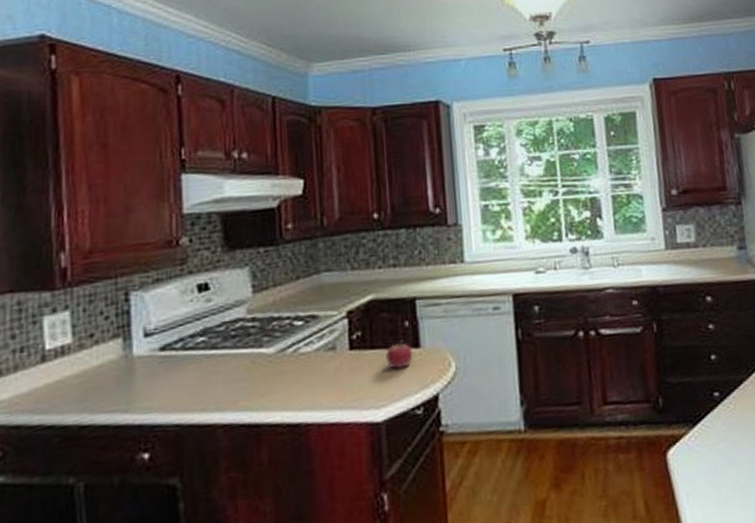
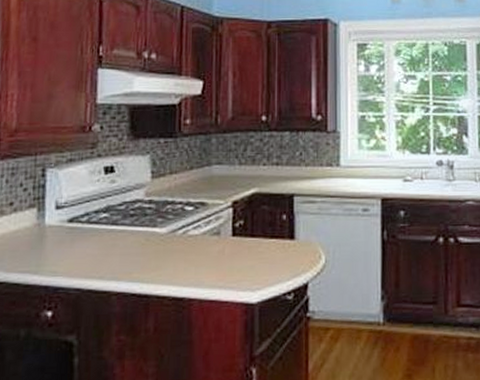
fruit: present [385,340,413,369] -> none [264,231,288,257]

